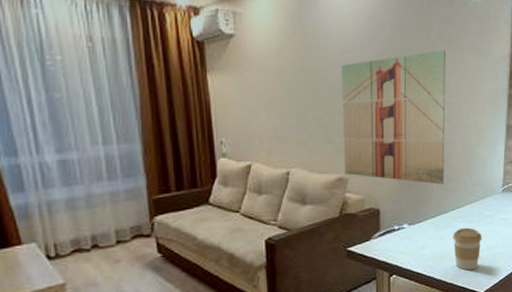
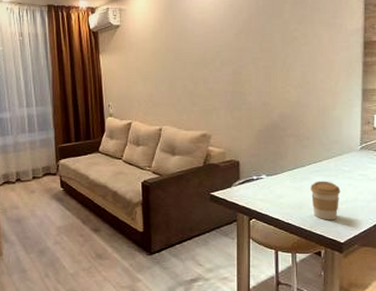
wall art: present [341,49,446,185] -> none [205,26,300,142]

